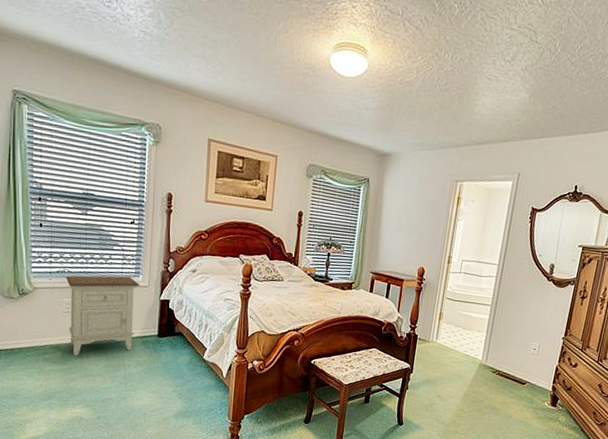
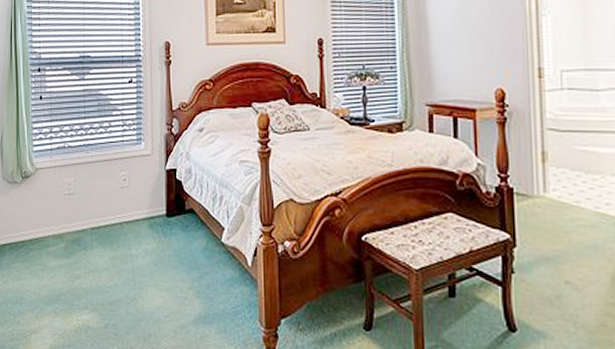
nightstand: present [66,275,140,356] -> none [67,145,143,247]

